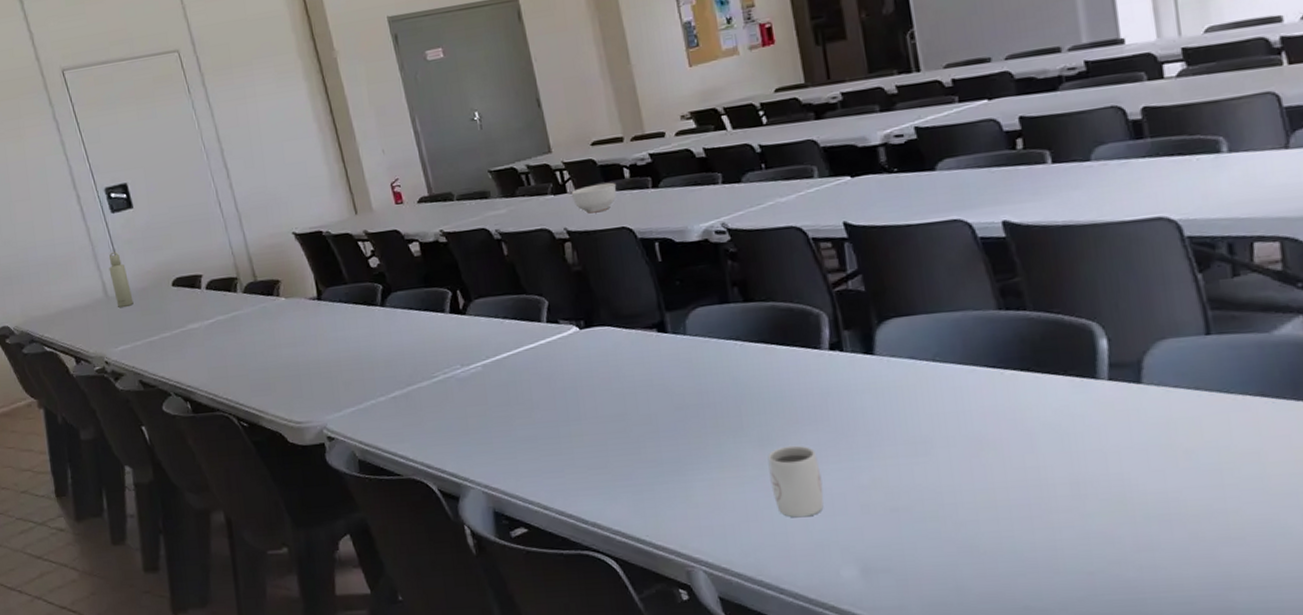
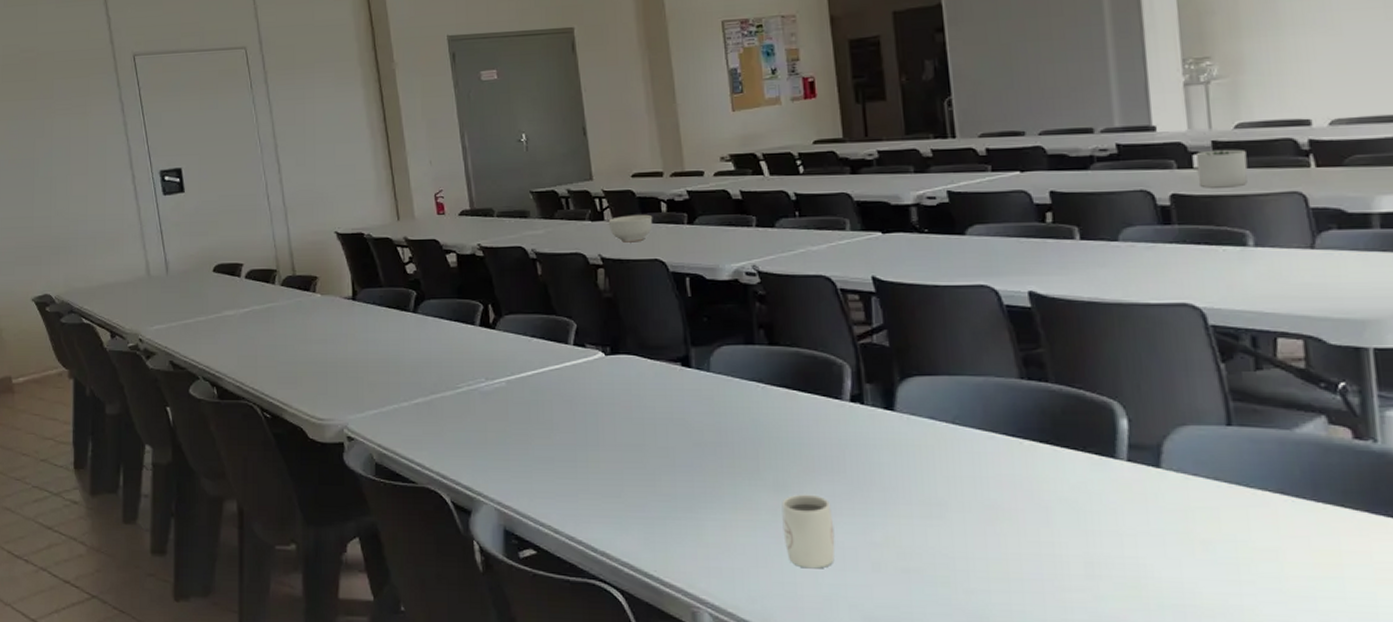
bottle: present [108,251,134,308] -> none [154,232,174,288]
planter: none [1165,54,1220,98] -> present [1195,149,1248,188]

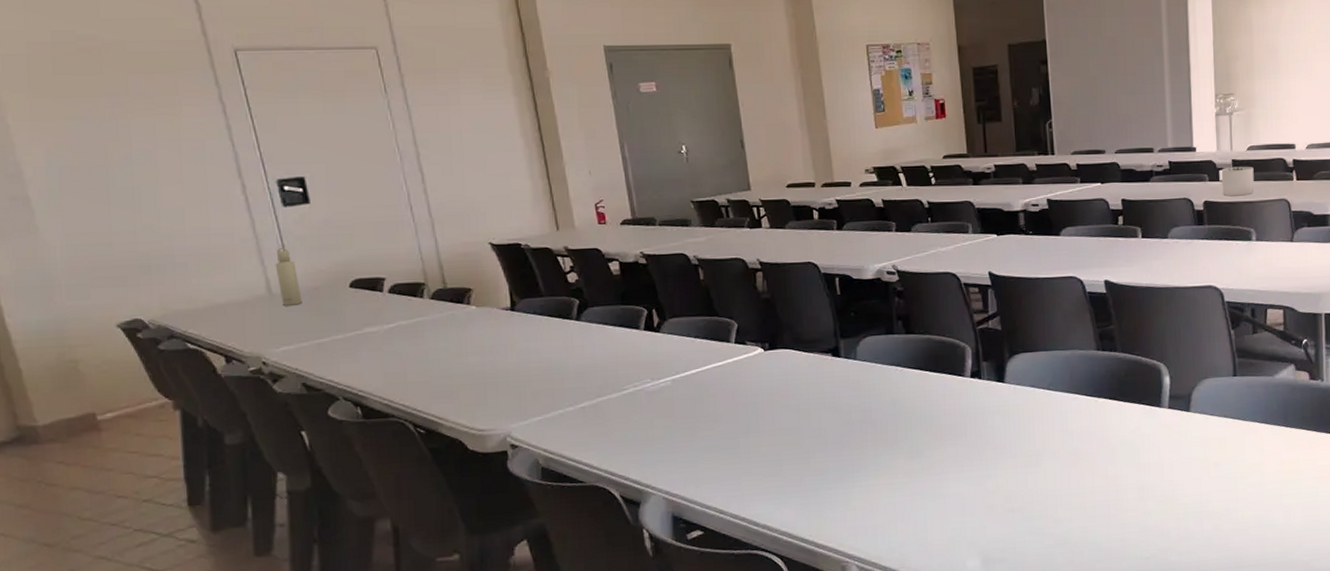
bottle: none [154,232,174,288] -> present [275,247,302,307]
bowl: present [608,214,653,243] -> none [765,221,806,248]
mug: present [781,494,835,569] -> none [916,456,958,518]

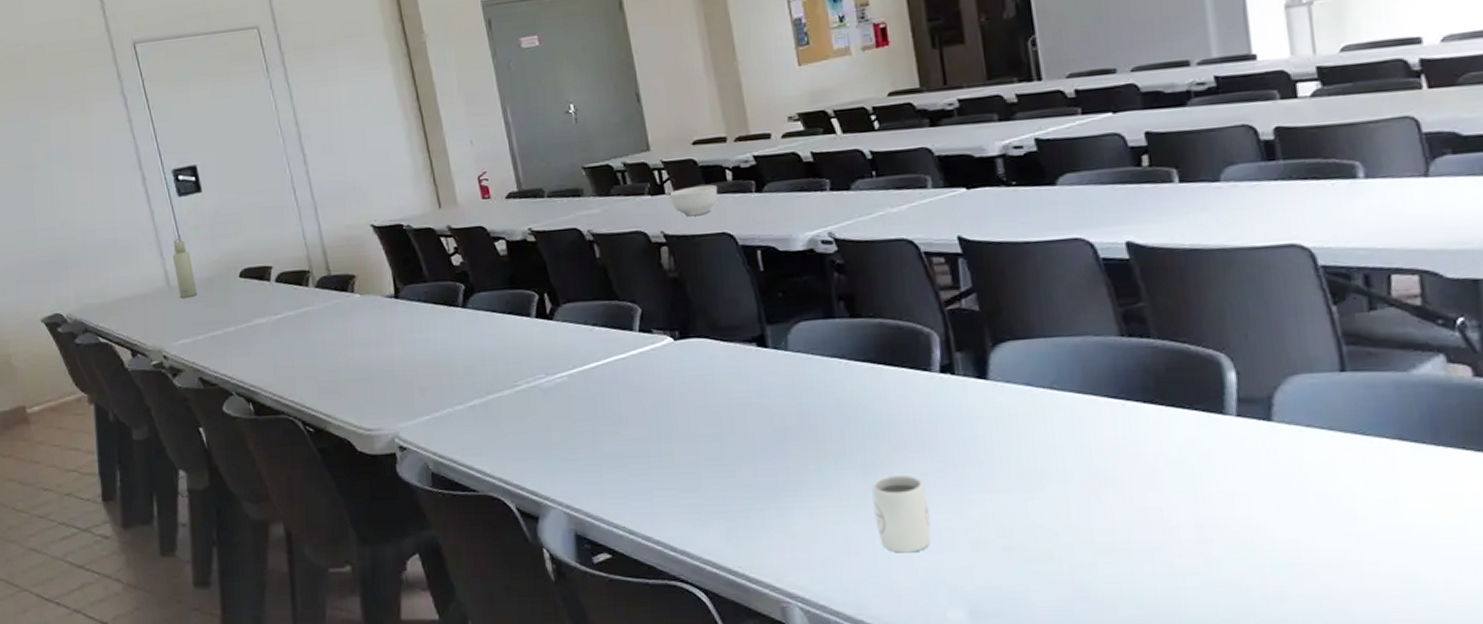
bowl: none [765,221,806,248] -> present [669,184,718,217]
mug: none [916,456,958,518] -> present [871,474,931,553]
planter: present [1221,166,1254,197] -> none [1299,74,1356,119]

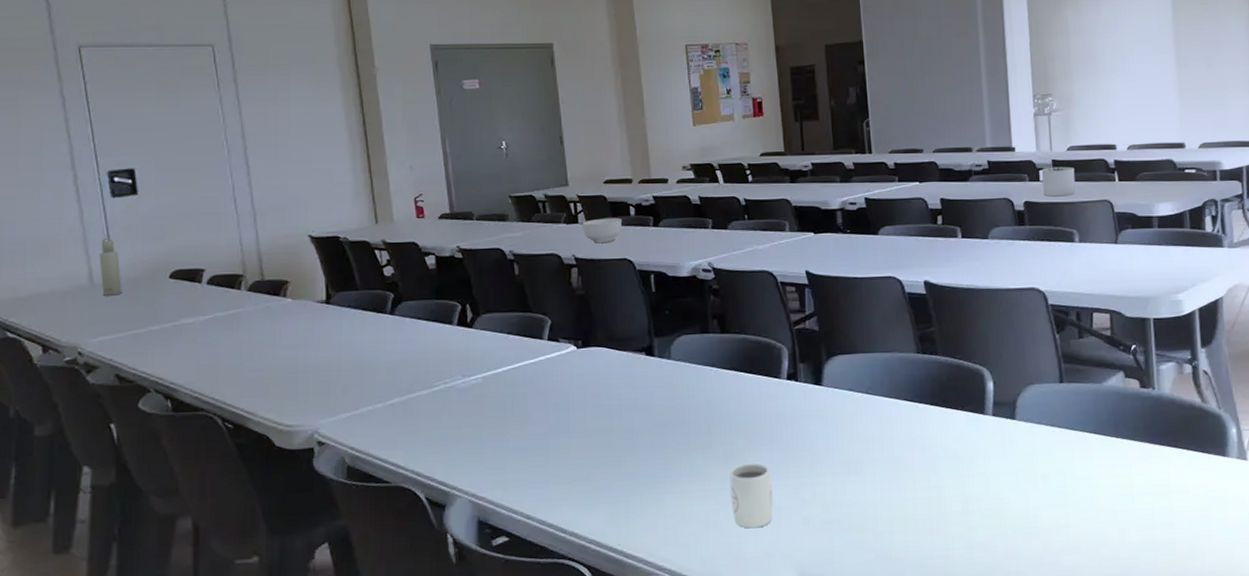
planter: none [1299,74,1356,119] -> present [1041,166,1076,197]

